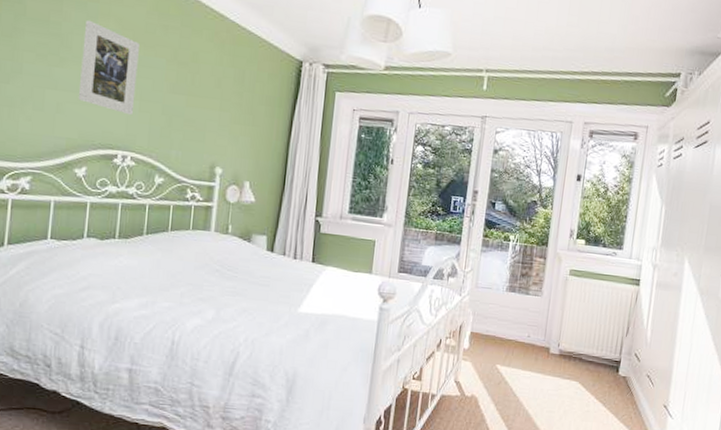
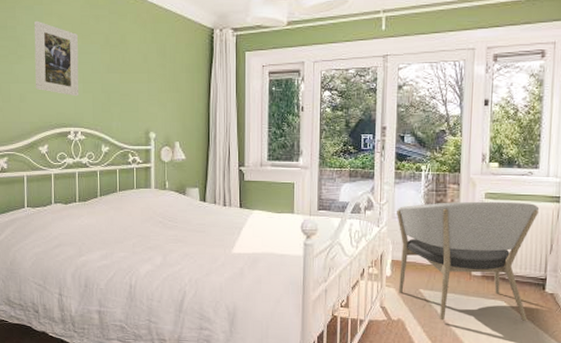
armchair: none [474,275,620,403] -> present [397,201,540,321]

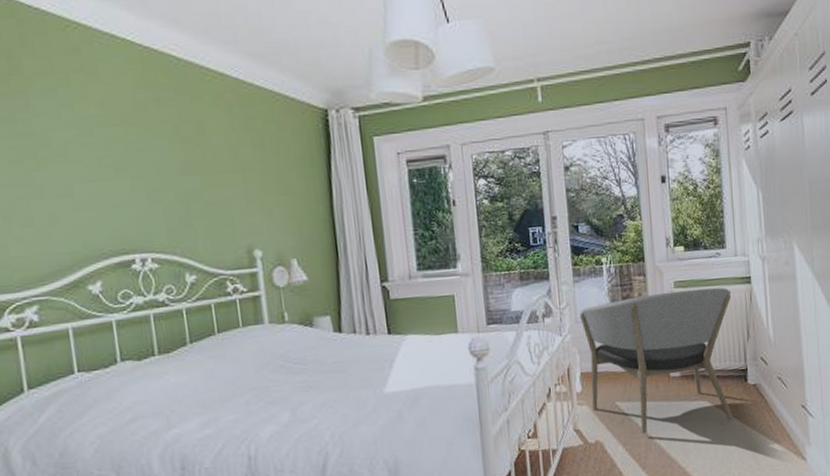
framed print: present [34,20,79,97] -> none [60,108,142,211]

